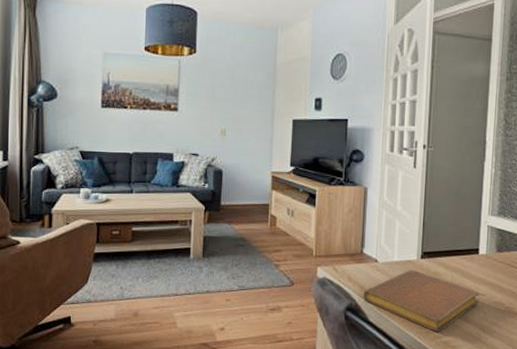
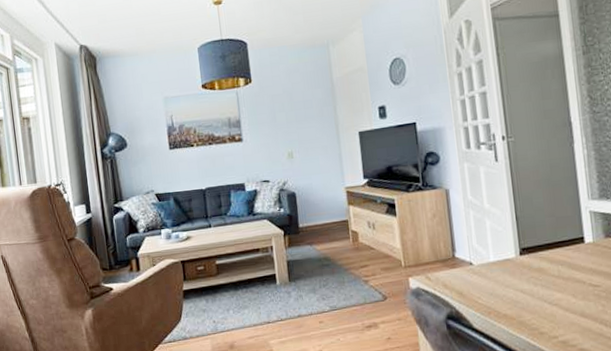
notebook: present [363,269,479,332] -> none [463,268,594,332]

